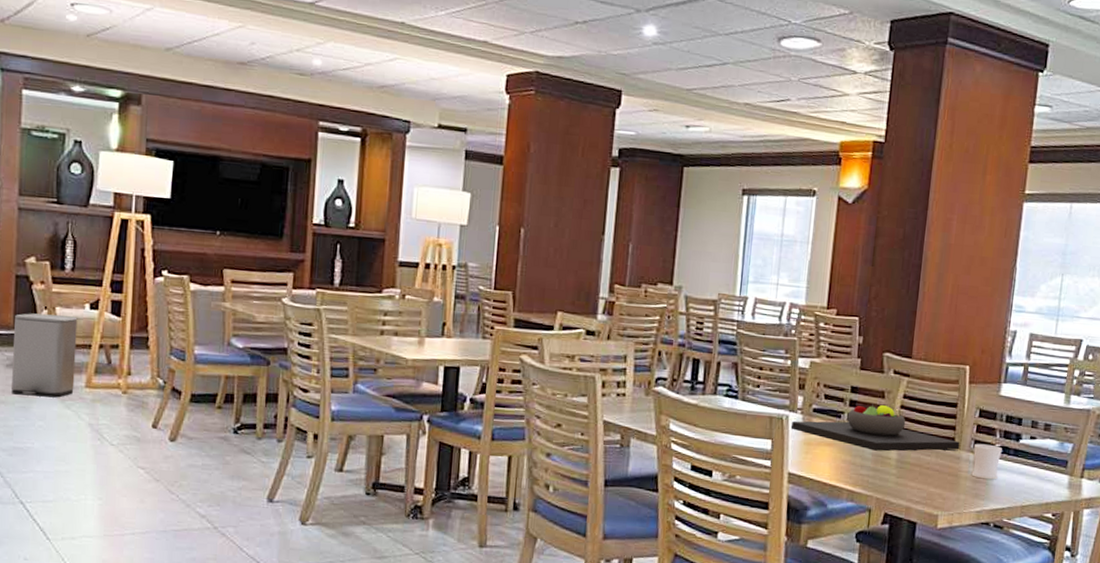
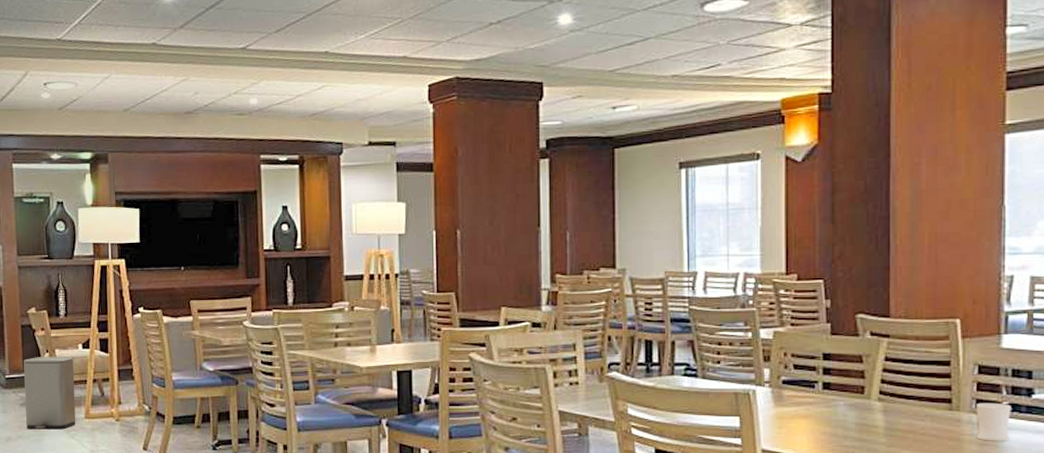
fruit bowl: present [791,403,960,451] -> none [760,367,959,419]

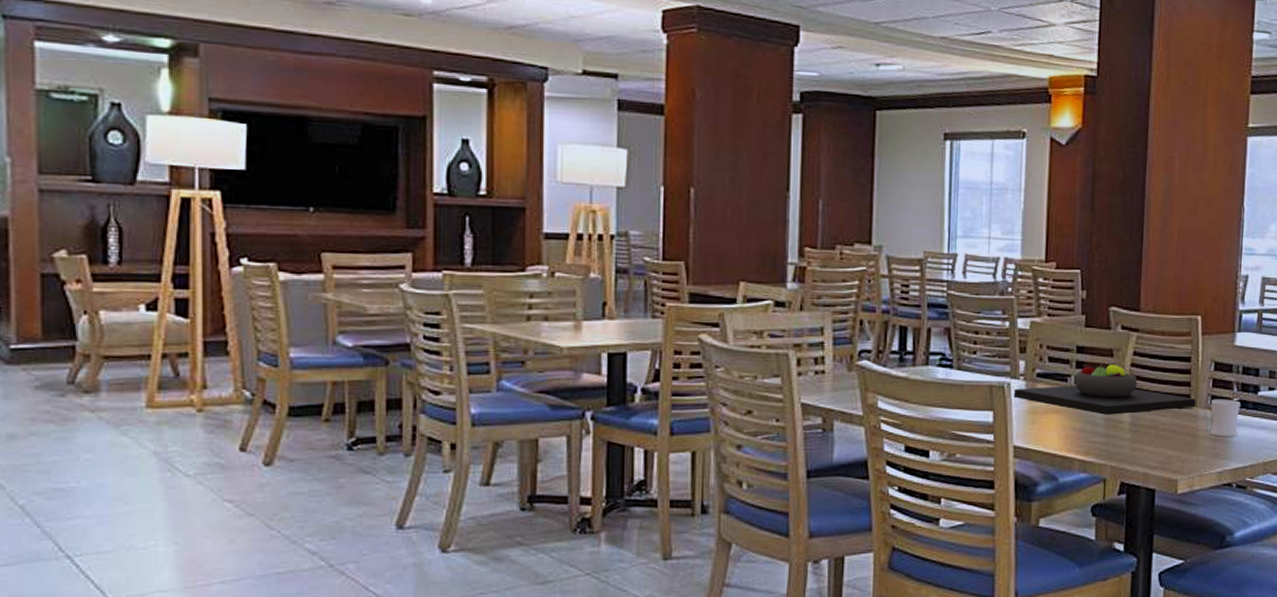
pedal bin: present [24,357,76,430] -> none [43,320,131,423]
fruit bowl: none [760,367,959,419] -> present [1014,361,1196,415]

